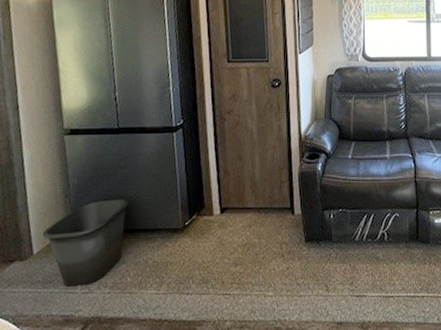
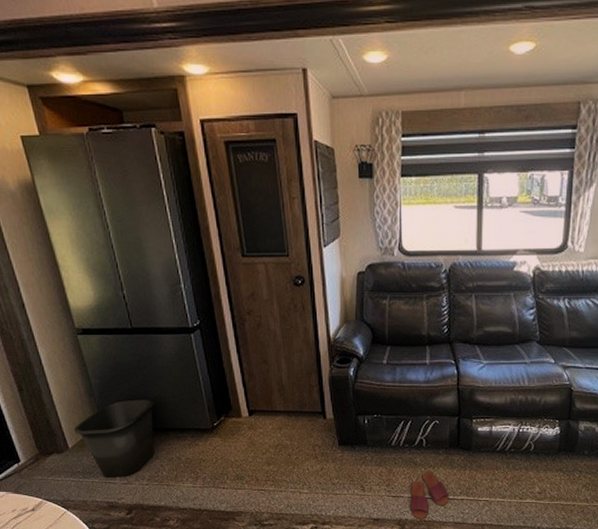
slippers: none [373,267,410,321] -> present [410,471,449,520]

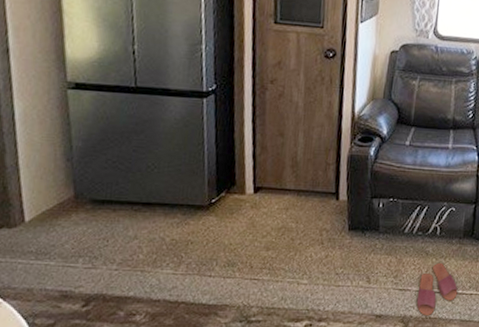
waste bin: present [73,398,155,477] -> none [36,166,146,260]

